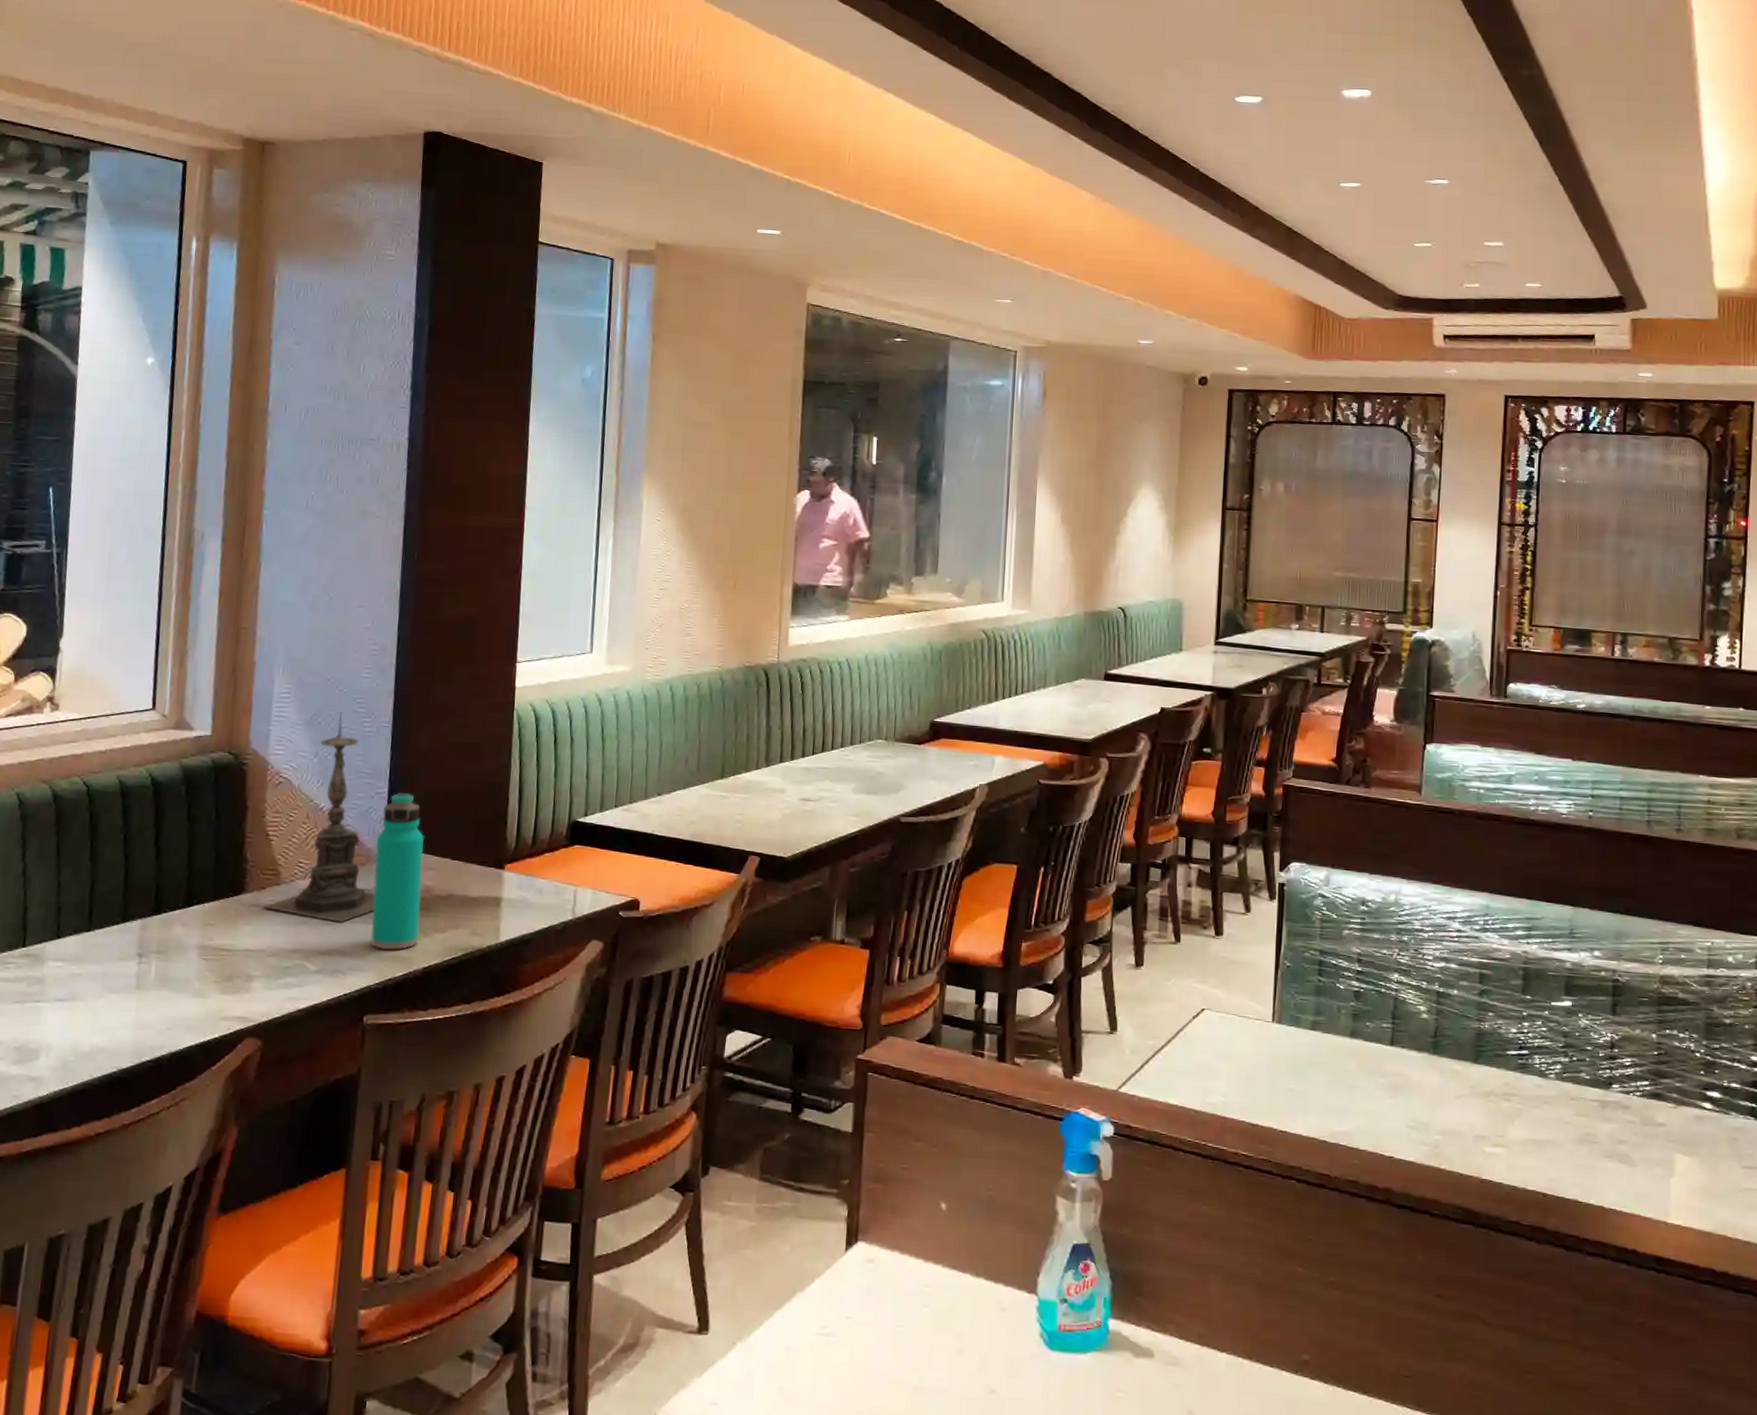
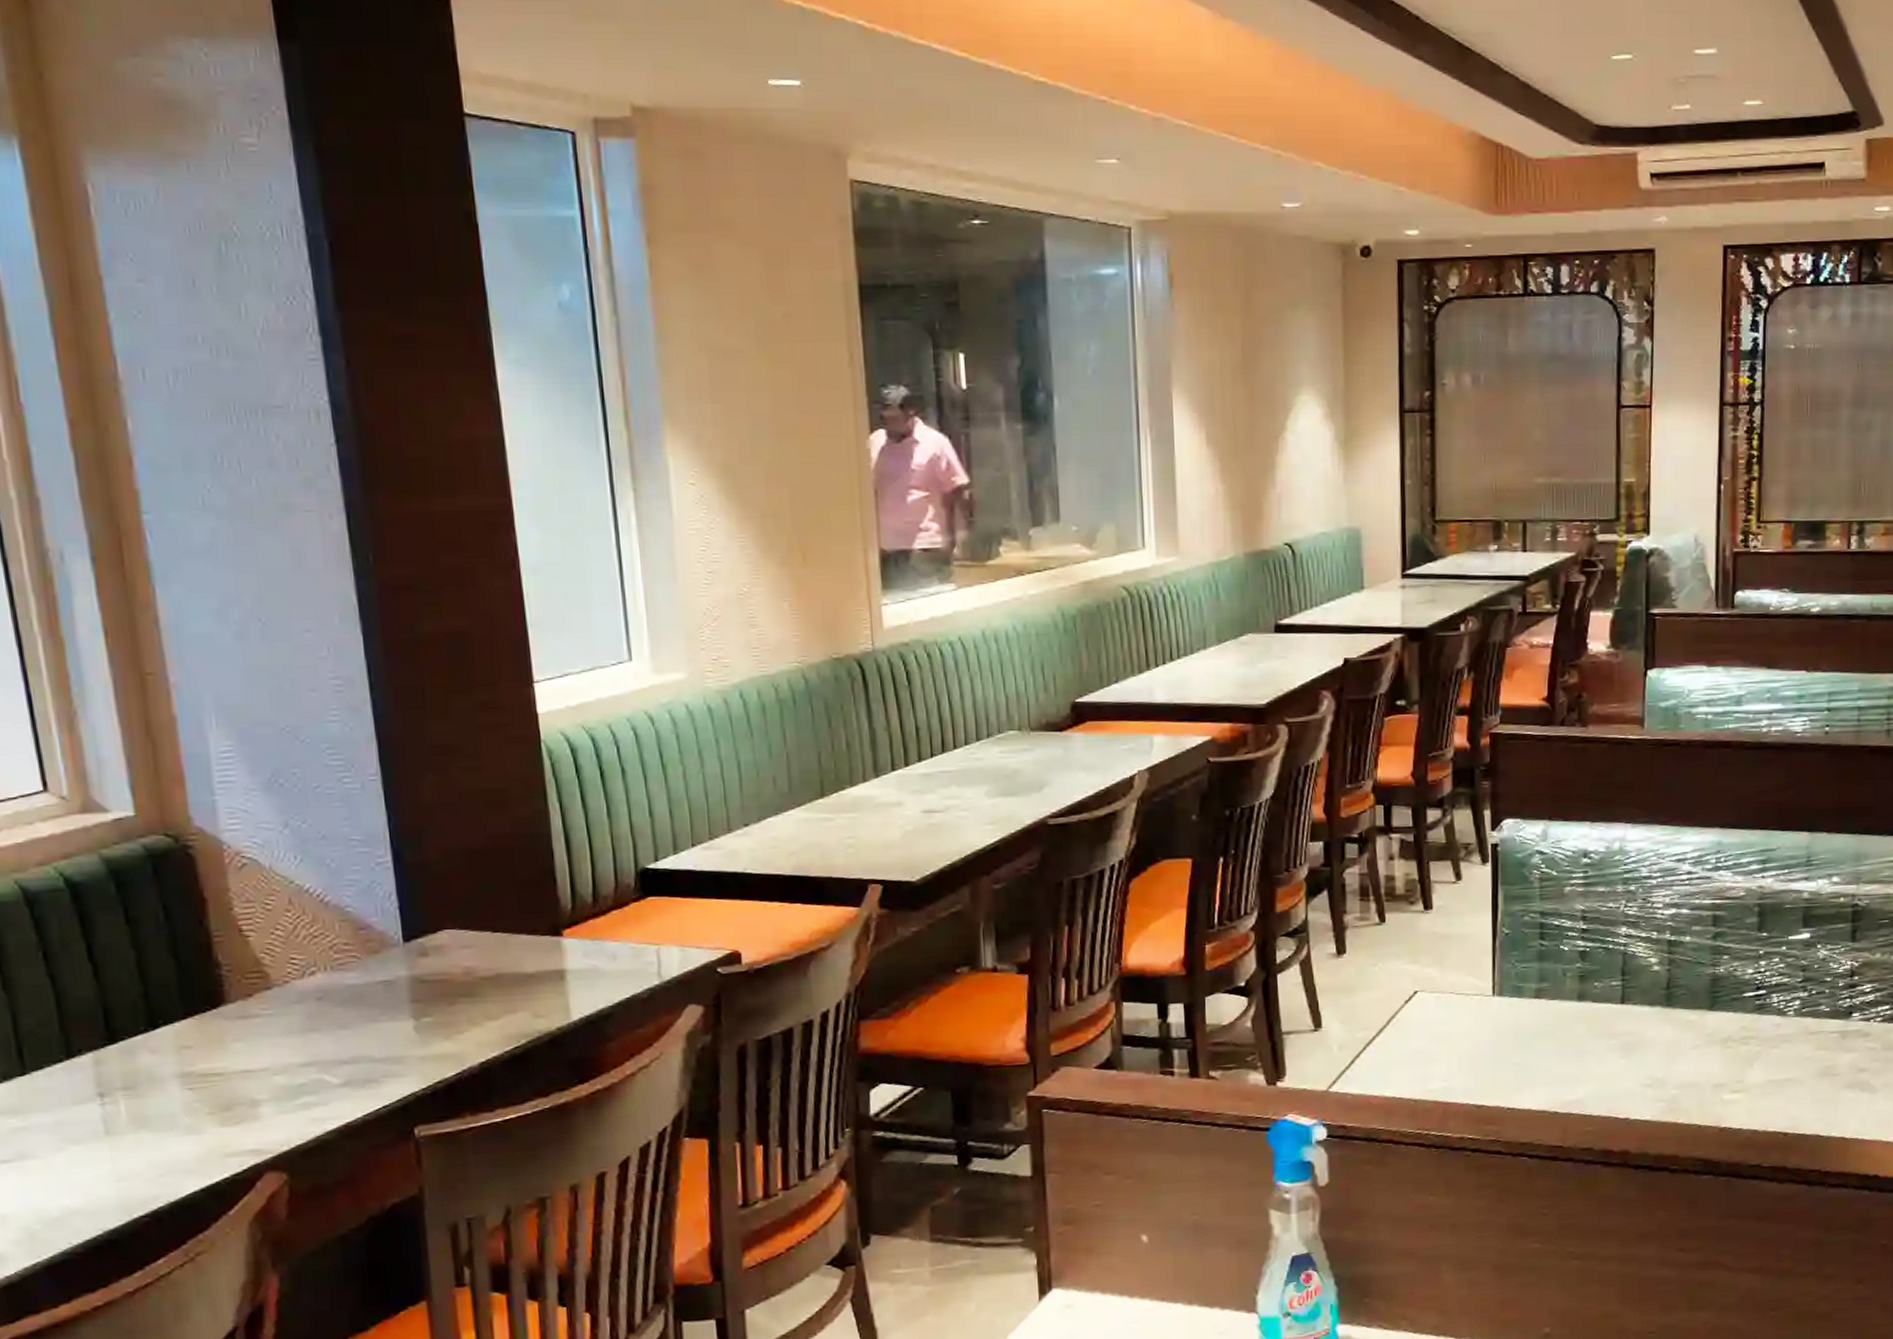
candle holder: present [261,711,375,923] -> none [251,767,402,1024]
water bottle: present [370,792,425,950] -> none [389,859,468,1049]

